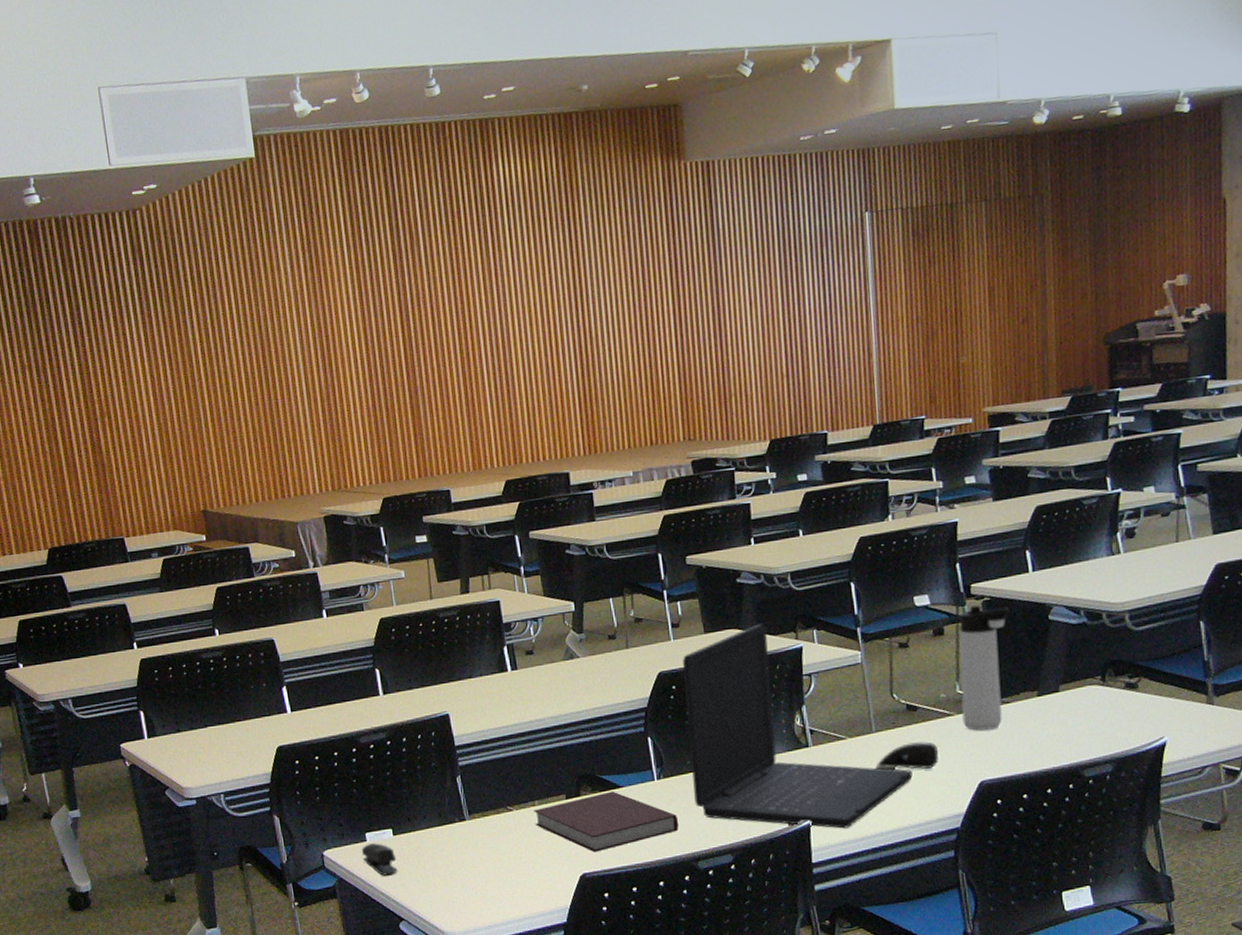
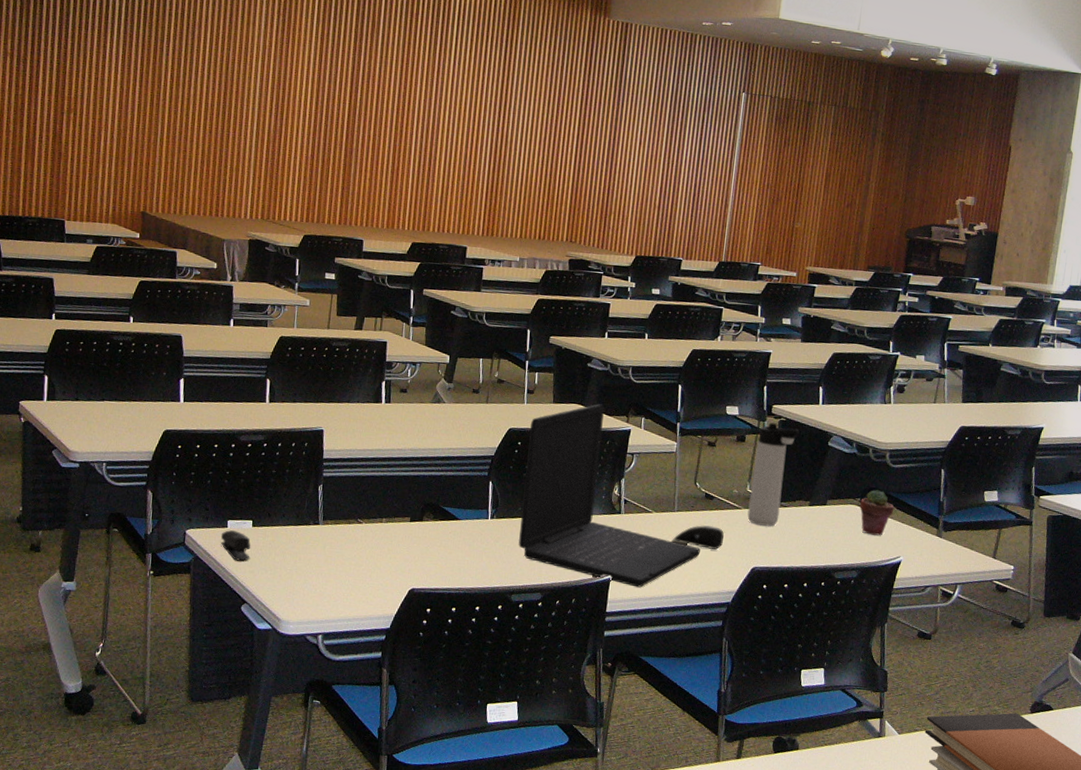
notebook: present [534,791,678,853] -> none [379,521,502,572]
potted succulent: none [1101,660,1147,718] -> present [859,489,895,536]

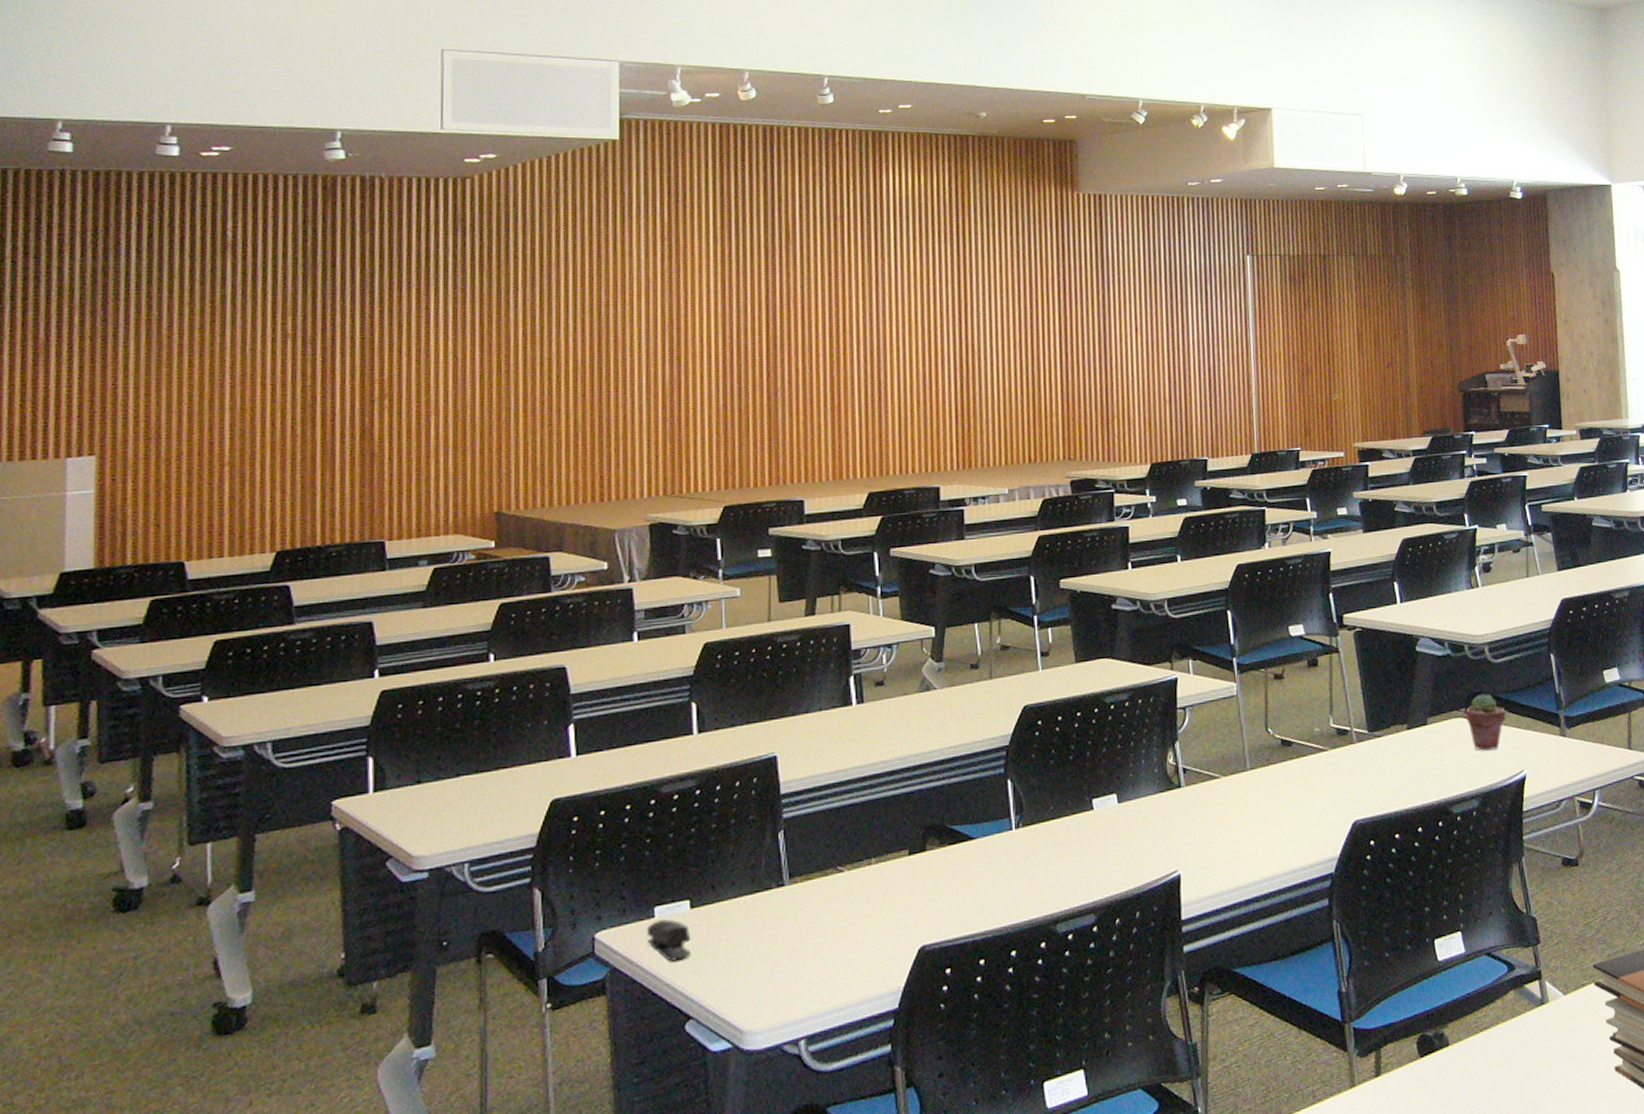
laptop: present [518,404,700,588] -> none [1051,653,1287,879]
computer mouse: present [673,524,724,549] -> none [1251,778,1312,810]
thermos bottle: present [747,422,799,526] -> none [1333,636,1379,767]

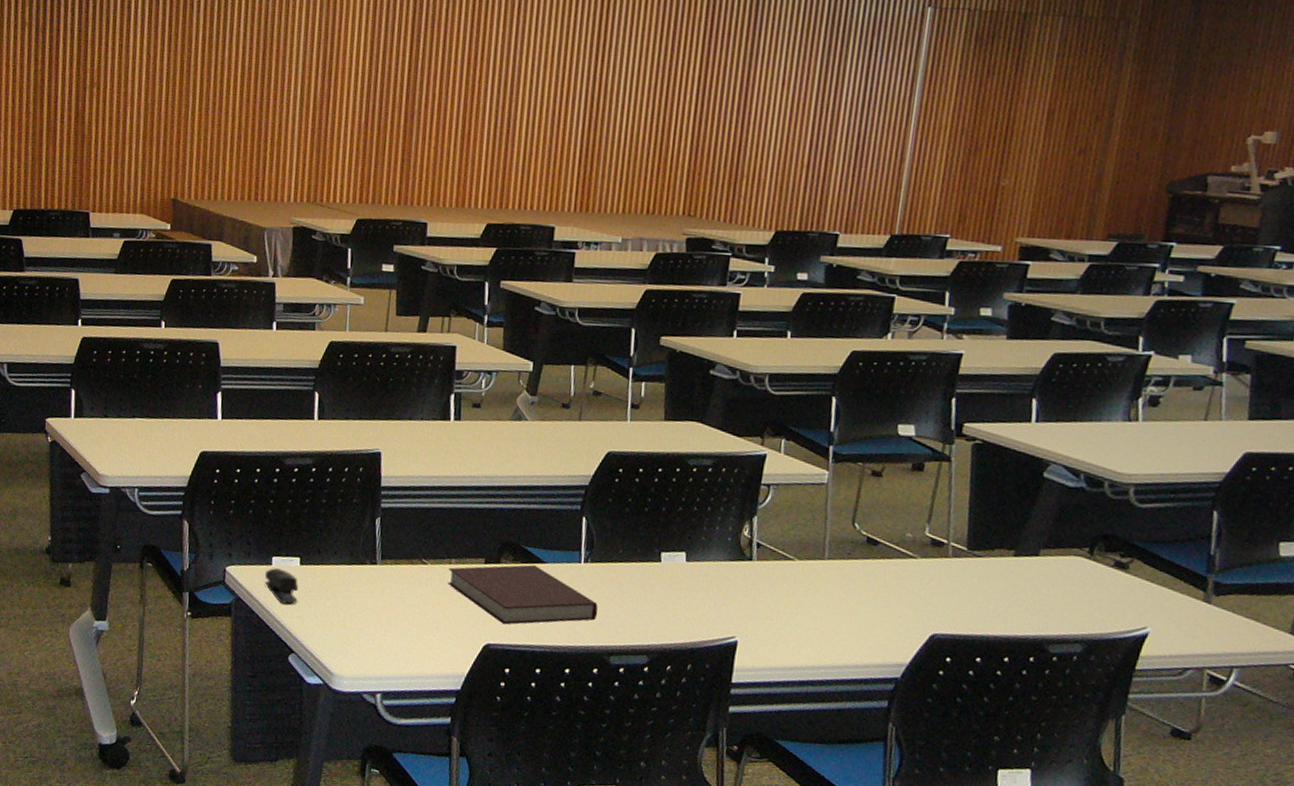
notebook: none [869,843,1036,919] -> present [447,564,598,625]
potted succulent: present [1465,693,1506,751] -> none [1087,536,1140,599]

